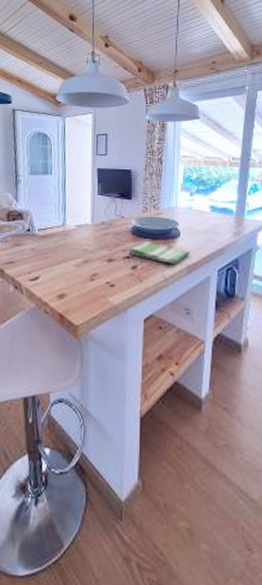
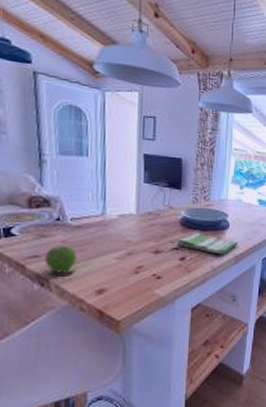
fruit: none [18,252,43,278] -> present [44,245,77,274]

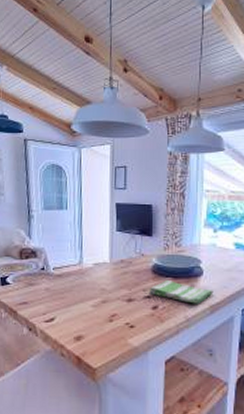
fruit: present [44,245,77,274] -> none [32,292,58,320]

